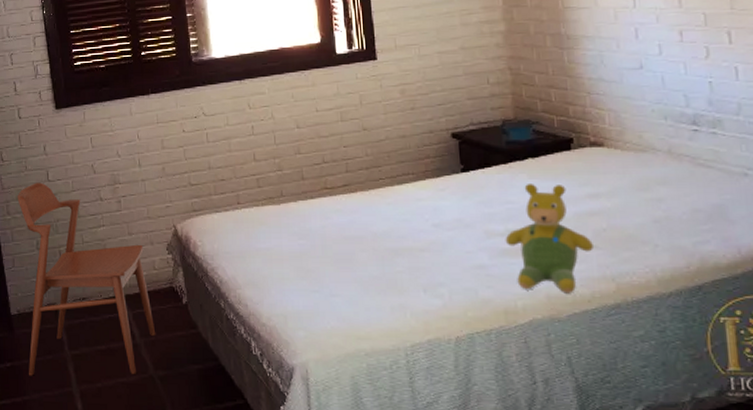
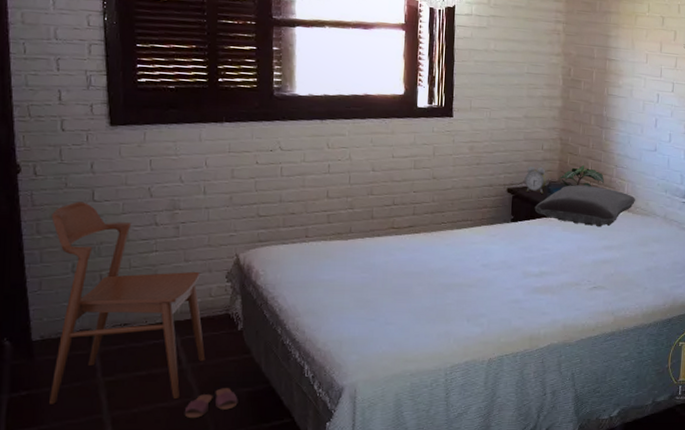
slippers: none [142,364,191,396] -> present [184,388,238,419]
alarm clock: none [470,104,499,137] -> present [524,166,547,194]
pillow: none [488,121,623,171] -> present [534,185,635,228]
teddy bear: present [505,184,593,293] -> none [538,235,602,324]
potted plant: none [513,95,576,125] -> present [557,164,605,187]

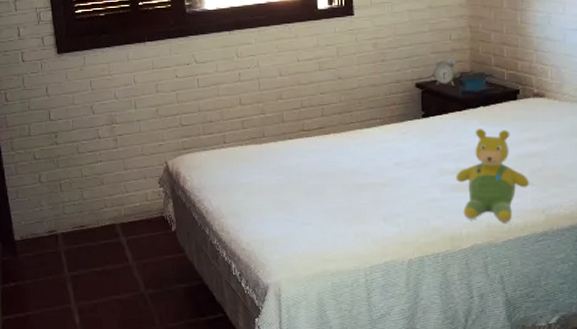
chair: present [49,201,206,404] -> none [21,121,147,294]
slippers: present [184,388,238,419] -> none [134,284,177,311]
pillow: present [534,185,635,228] -> none [446,74,561,119]
teddy bear: none [538,235,602,324] -> present [455,129,529,223]
potted plant: present [557,164,605,187] -> none [469,51,524,77]

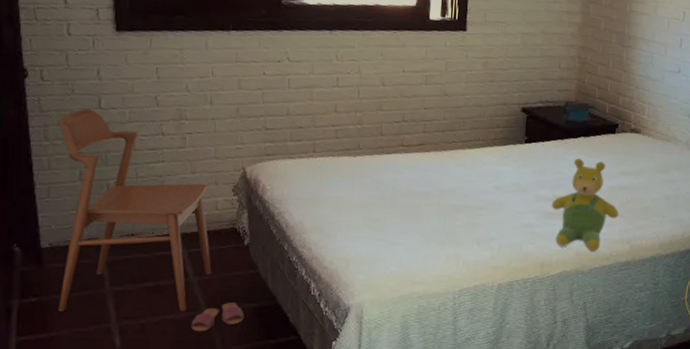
chair: none [21,121,147,294] -> present [59,108,212,312]
slippers: none [134,284,177,311] -> present [190,302,245,332]
alarm clock: present [433,58,458,87] -> none [539,84,563,115]

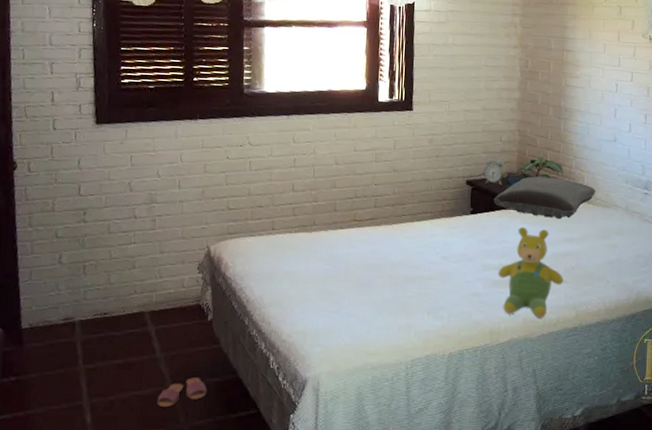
chair: present [59,108,212,312] -> none [35,196,178,390]
alarm clock: none [539,84,563,115] -> present [483,157,506,186]
pillow: none [549,106,656,152] -> present [493,176,595,220]
potted plant: none [574,85,624,109] -> present [516,156,564,179]

